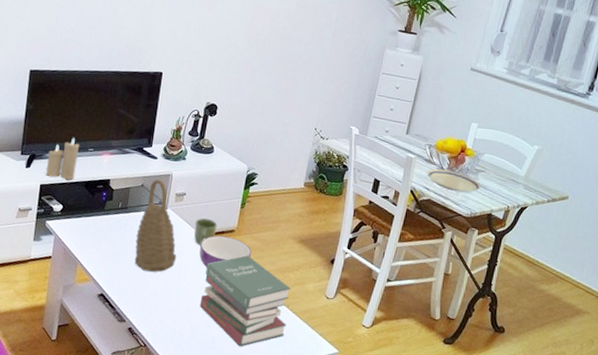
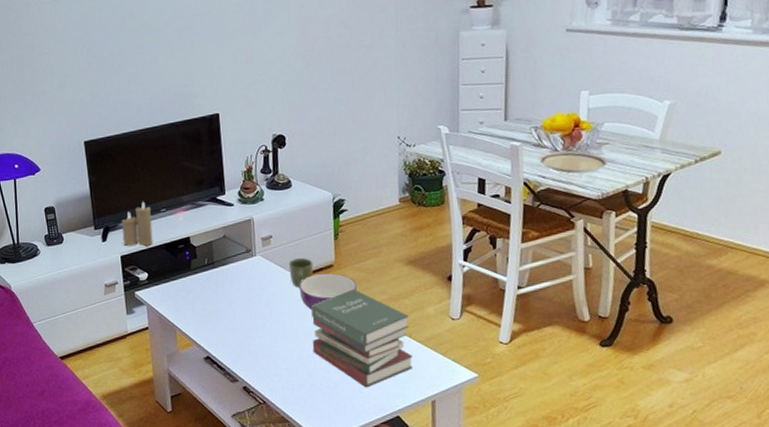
basket: present [134,179,177,273] -> none [229,226,278,325]

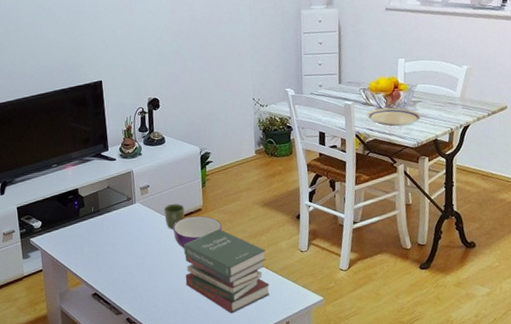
candle: present [121,201,153,247] -> none [17,158,46,199]

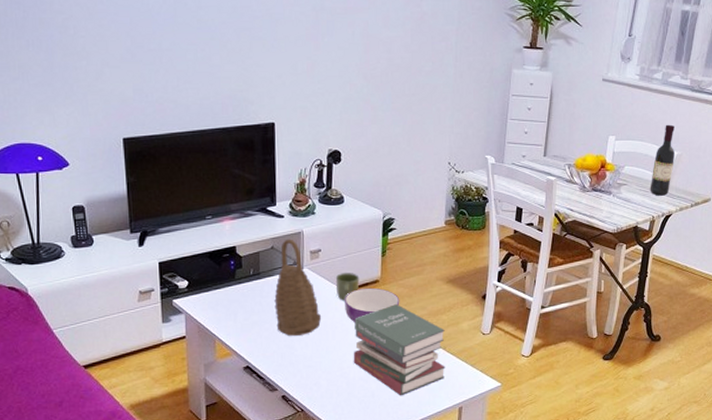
basket: none [113,178,155,264] -> present [274,238,322,336]
plate: present [367,107,421,127] -> none [569,187,625,209]
wine bottle: none [444,41,466,109] -> present [650,124,674,196]

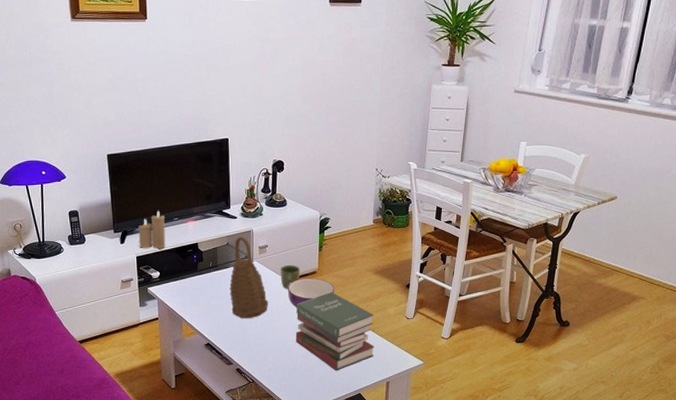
candle: none [161,207,196,254] -> present [138,210,166,250]
wine bottle: present [650,124,674,196] -> none [559,129,582,195]

